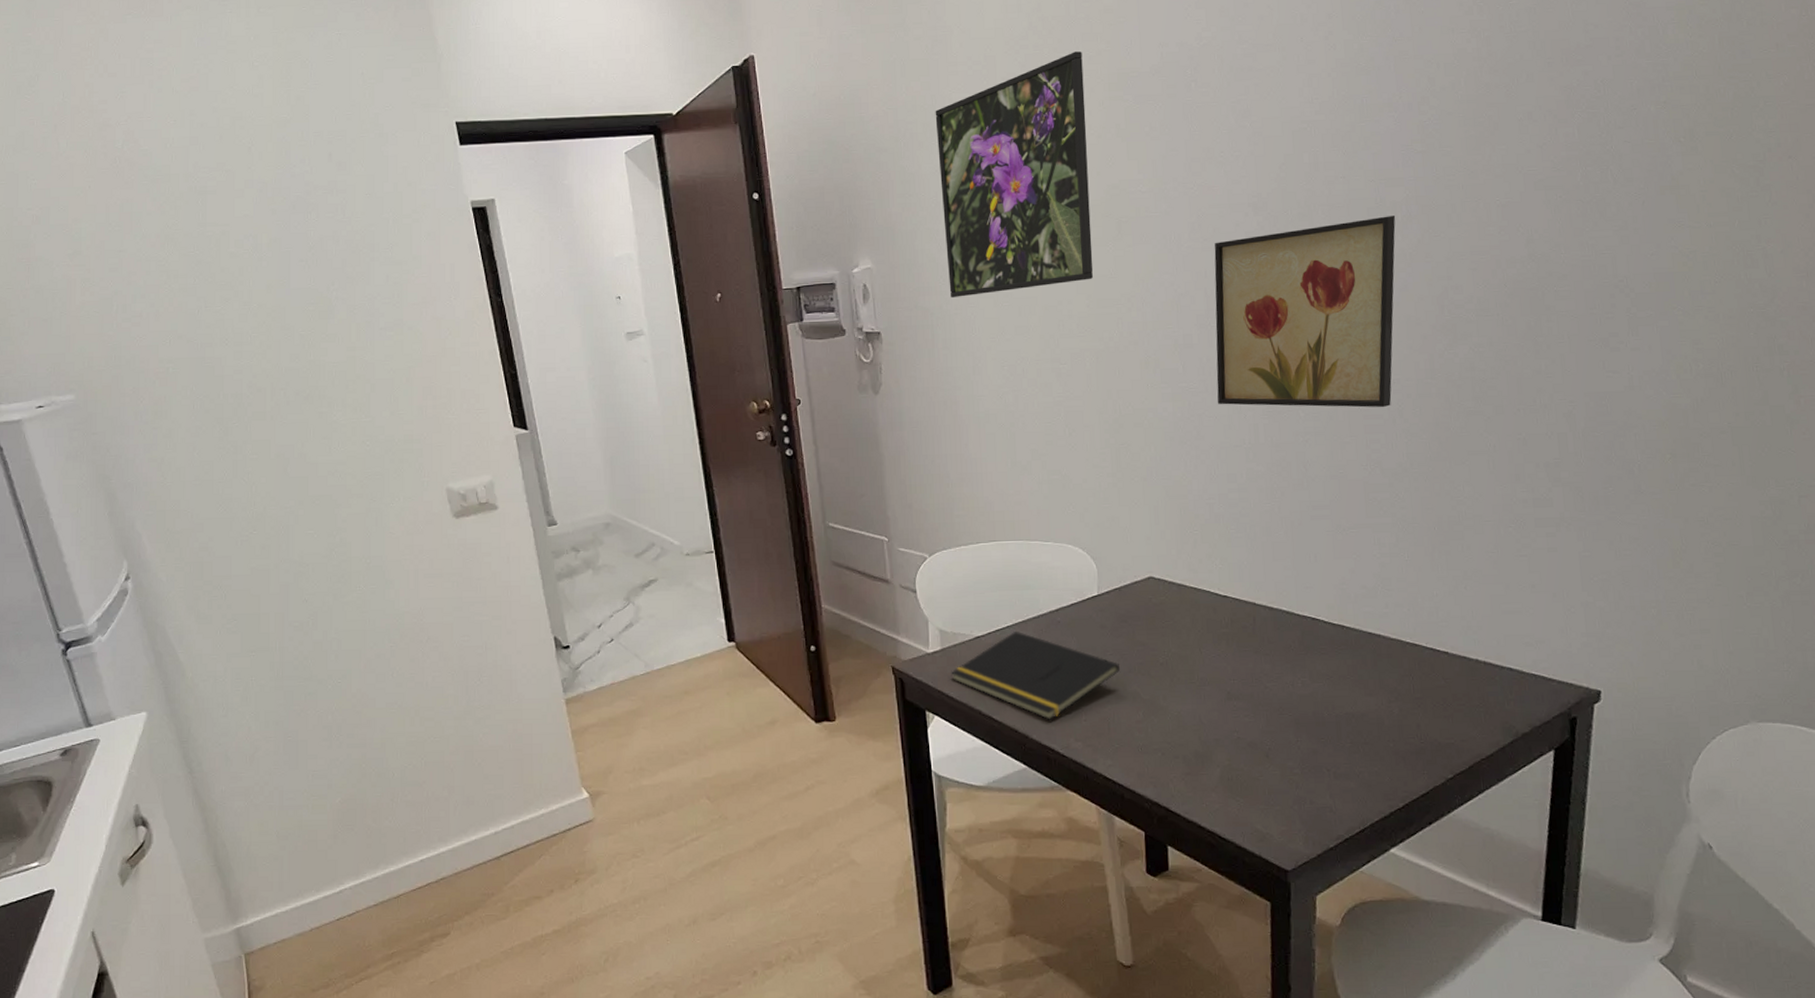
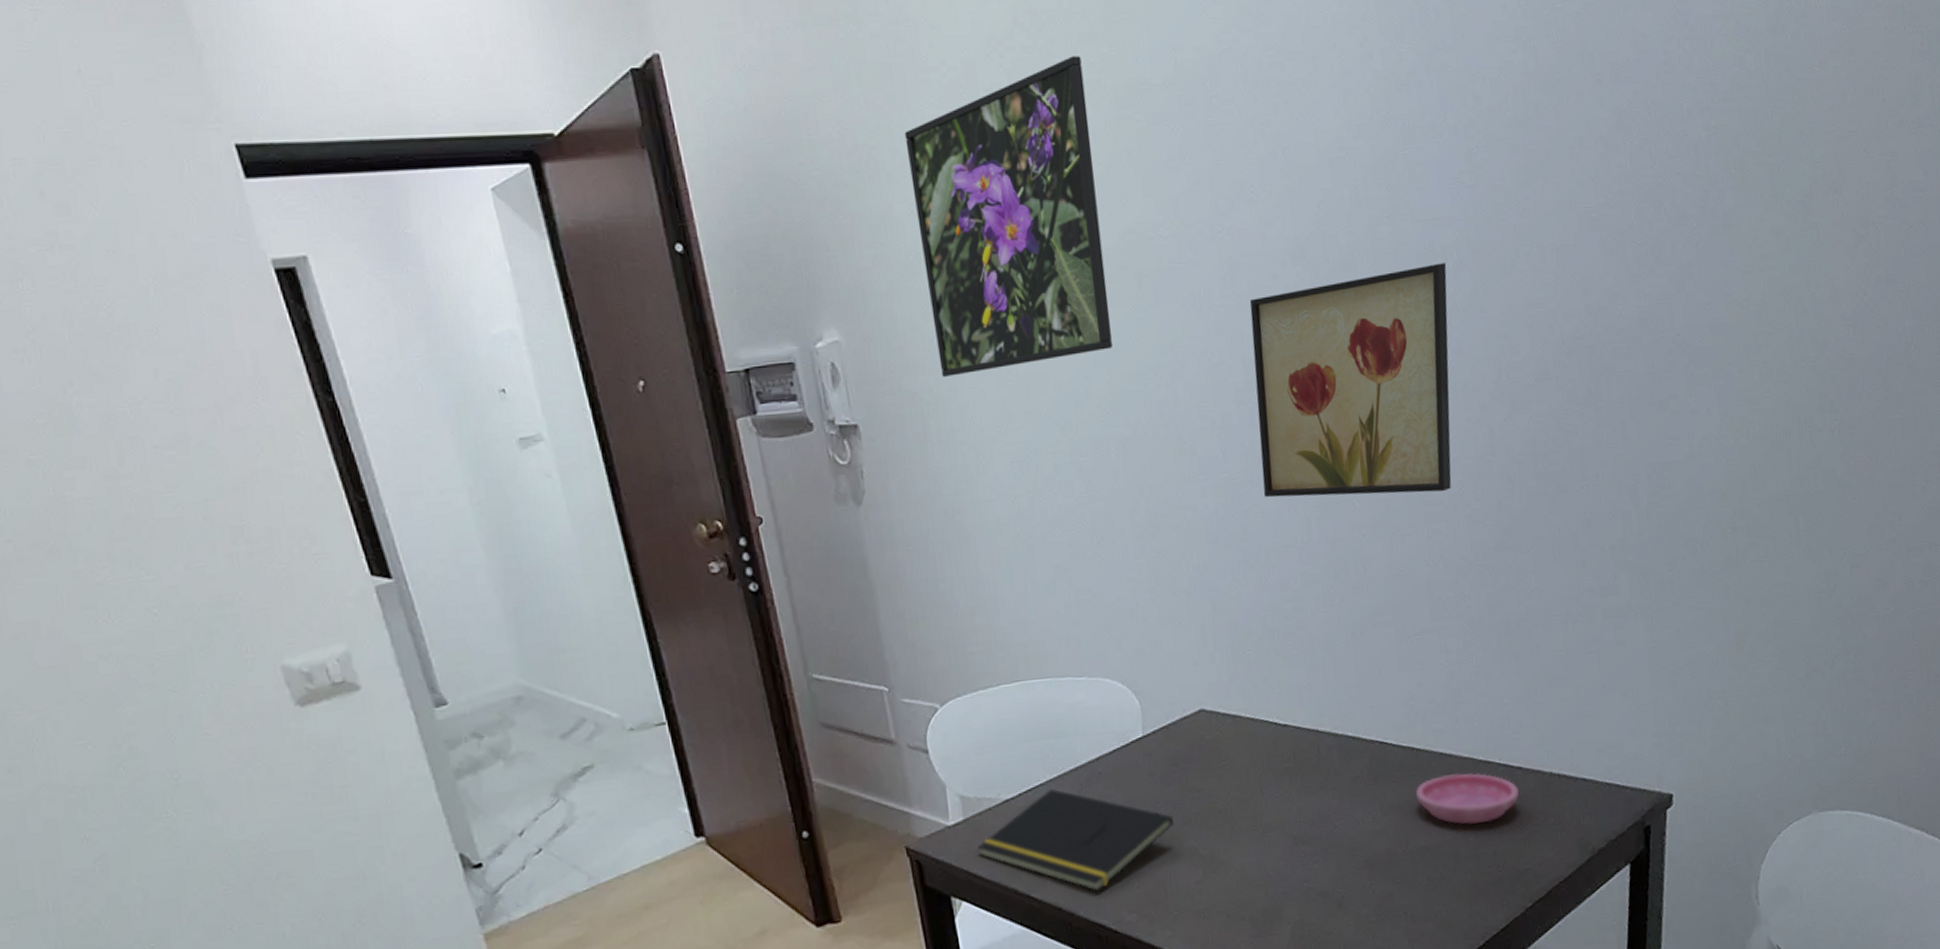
saucer: none [1344,652,1444,699] -> present [1416,772,1519,825]

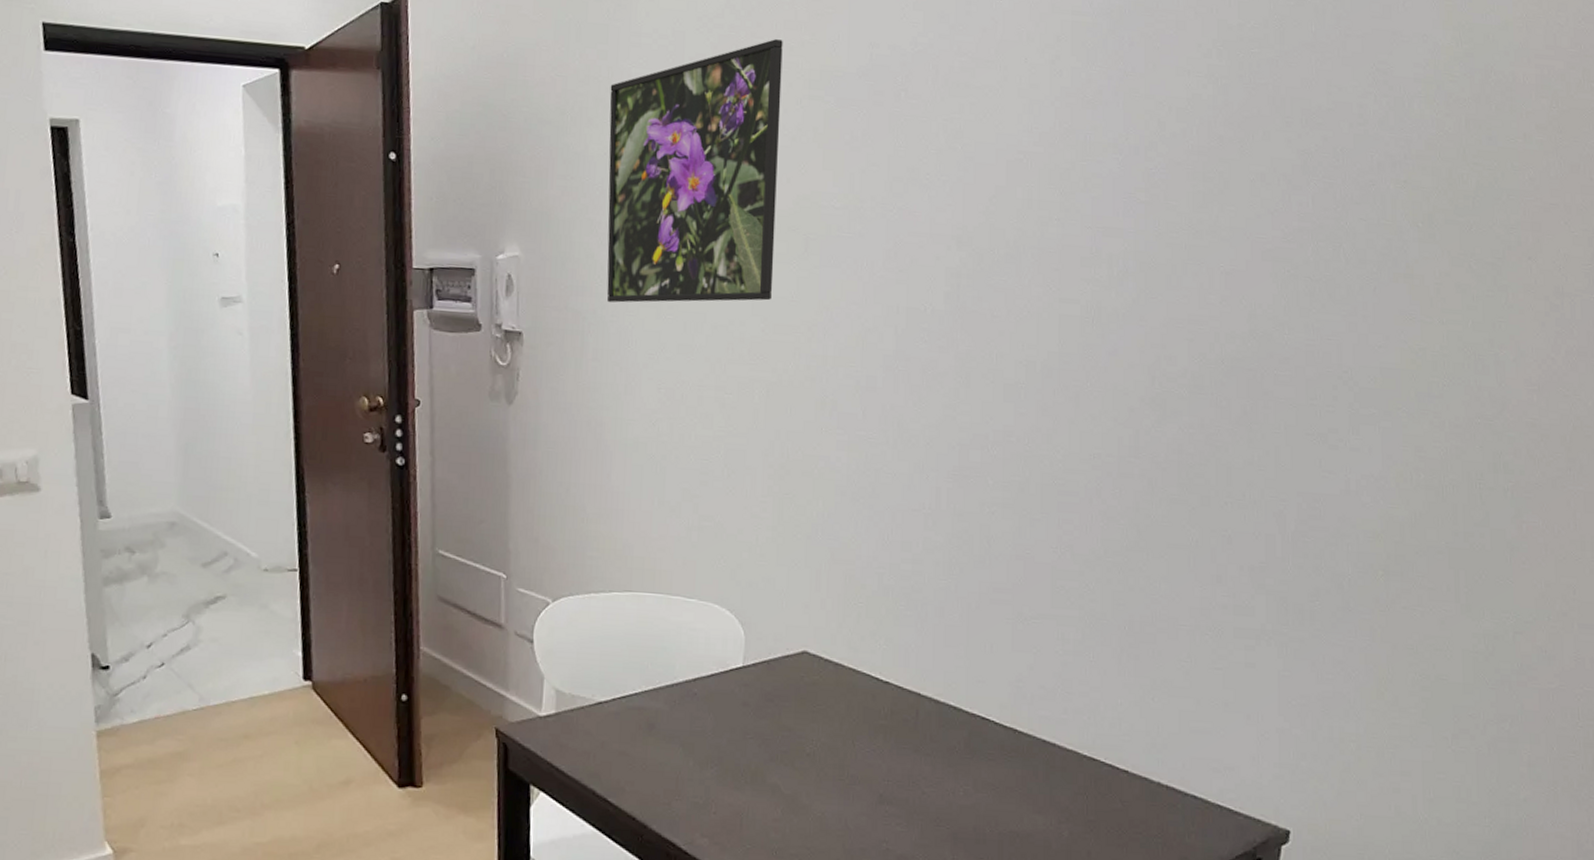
notepad: present [976,788,1175,892] -> none [563,699,761,809]
wall art: present [1249,263,1452,498] -> none [897,268,1111,485]
saucer: present [1416,772,1519,825] -> none [1013,763,1121,821]

